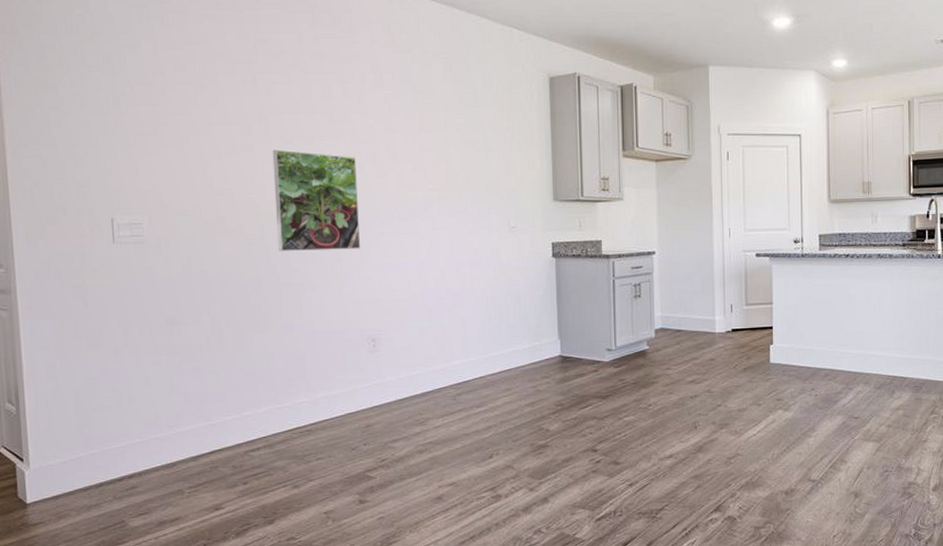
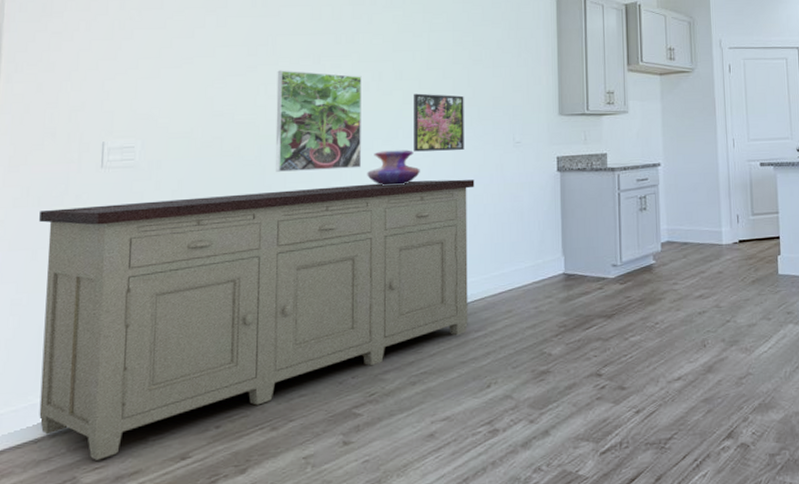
sideboard: none [61,262,472,507] -> present [39,179,475,460]
decorative vase: none [366,232,418,268] -> present [367,150,420,186]
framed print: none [408,176,460,235] -> present [414,93,464,152]

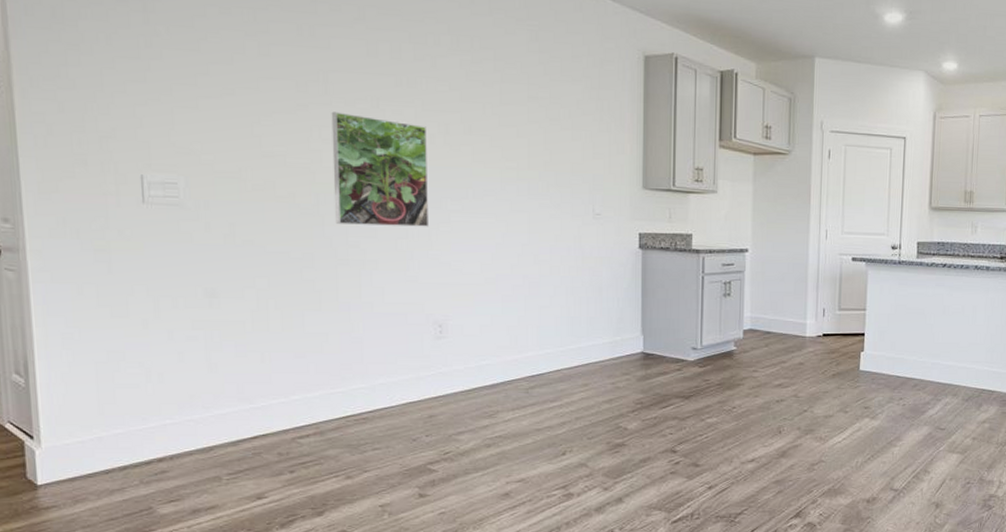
sideboard: present [39,179,475,460] -> none [80,243,551,494]
decorative vase: present [367,150,420,186] -> none [435,211,492,249]
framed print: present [414,93,464,152] -> none [485,151,540,218]

